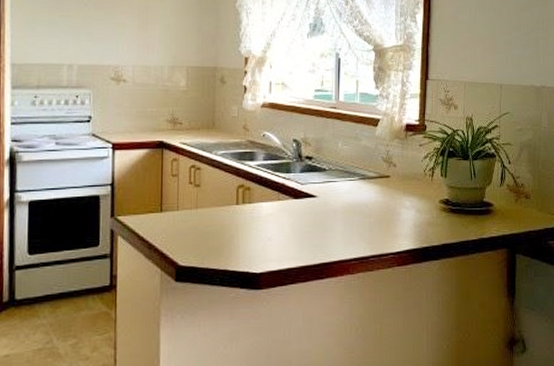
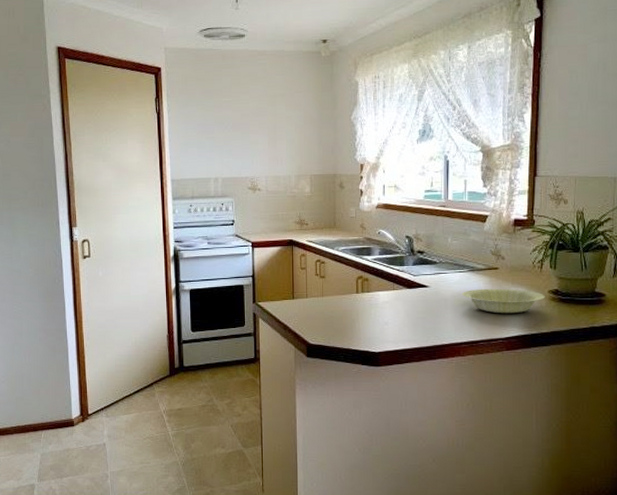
bowl: none [353,198,436,226] -> present [462,288,545,314]

